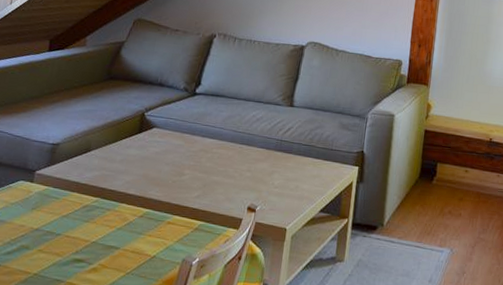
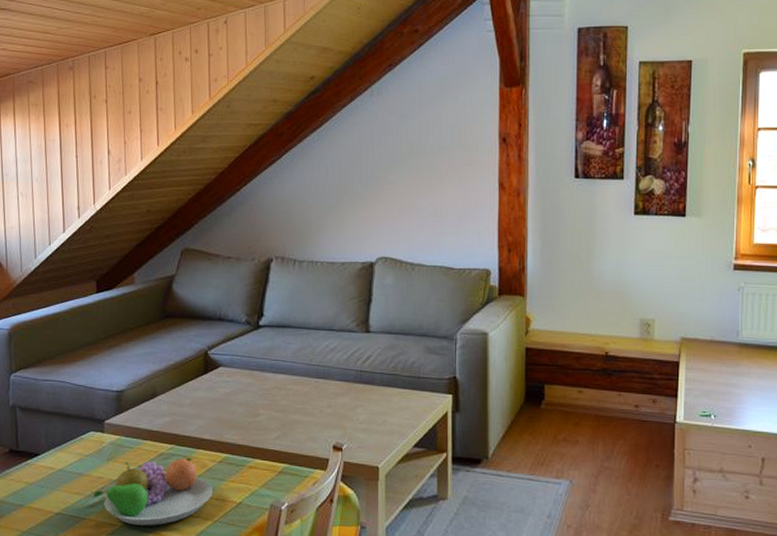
fruit bowl: none [11,211,130,275] -> present [93,458,213,526]

